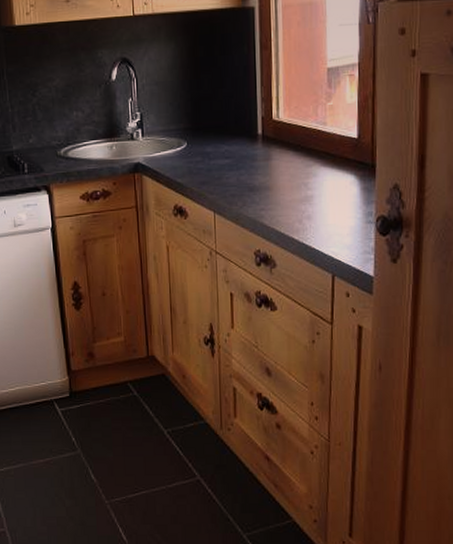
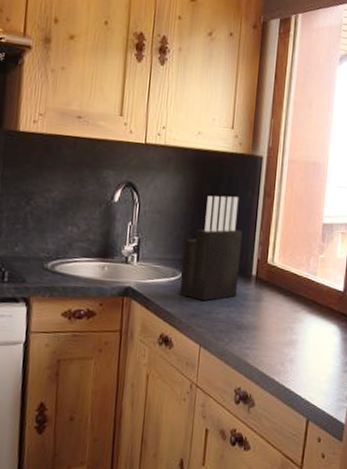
knife block: none [185,55,245,168] -> present [180,195,243,302]

